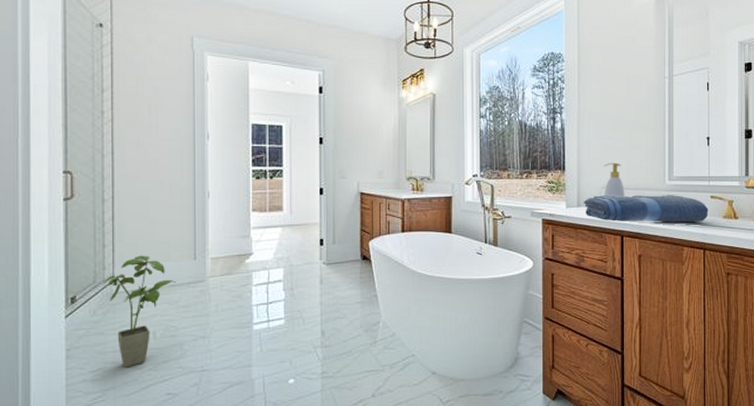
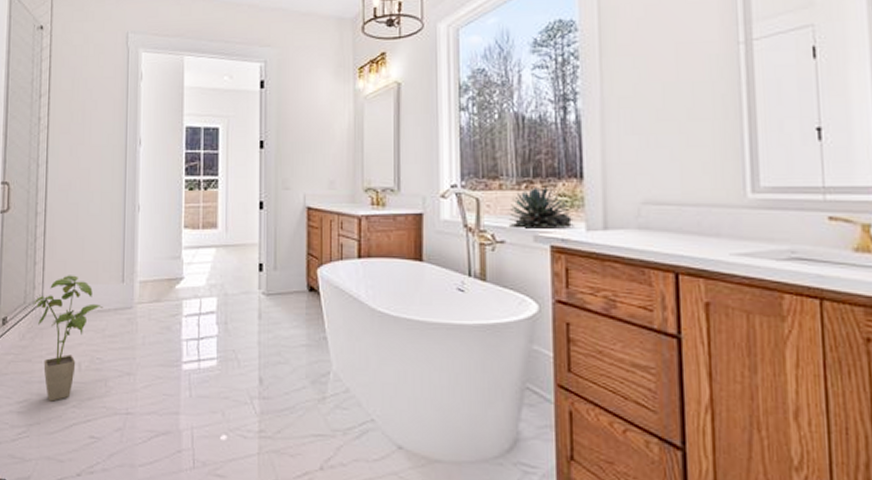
succulent plant: none [513,176,558,207] -> present [508,186,574,229]
towel: present [583,195,709,223] -> none [613,214,826,257]
soap bottle: present [604,162,624,197] -> none [643,167,678,216]

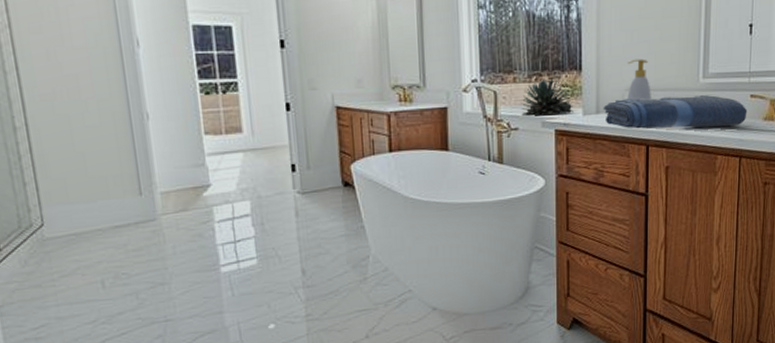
house plant: present [32,275,103,402] -> none [30,192,121,322]
towel: none [613,214,826,257] -> present [603,95,748,129]
soap bottle: none [643,167,678,216] -> present [627,59,651,100]

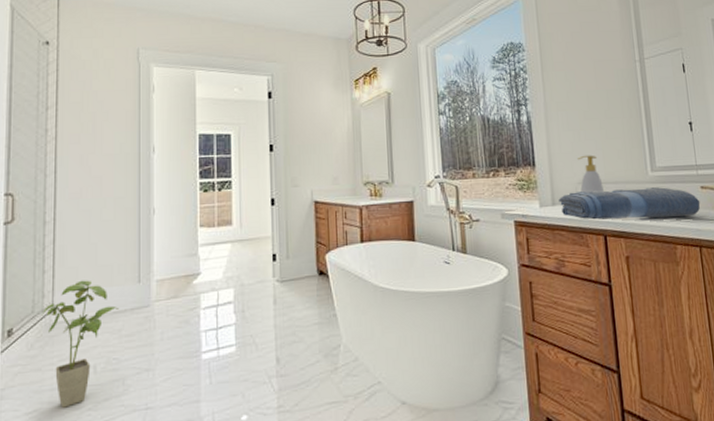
house plant: none [30,192,121,322] -> present [41,280,119,408]
succulent plant: present [521,78,573,117] -> none [480,173,531,209]

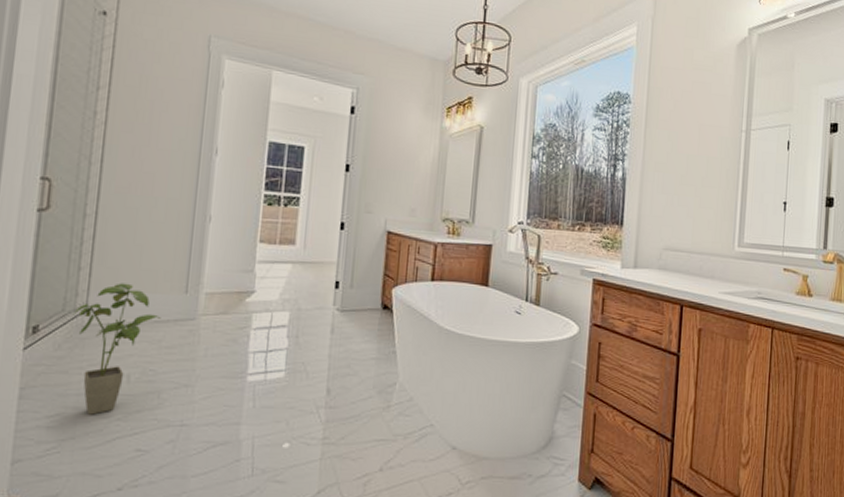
towel: present [558,187,701,220] -> none [641,257,781,297]
soap bottle: present [578,155,604,193] -> none [665,221,688,261]

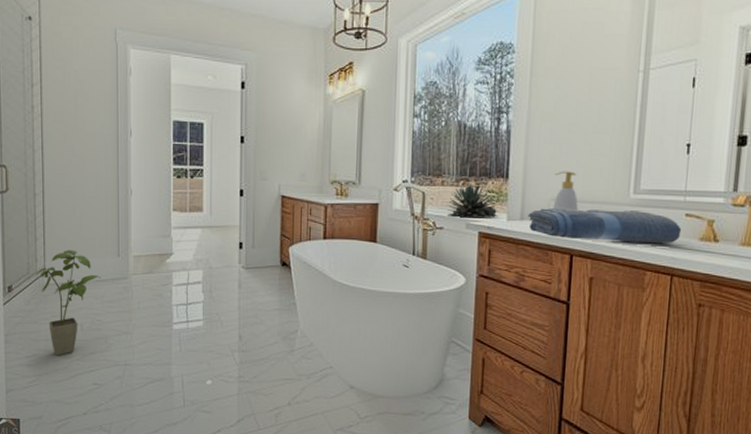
succulent plant: none [561,228,613,266] -> present [447,183,498,219]
towel: none [641,257,781,297] -> present [528,208,682,244]
soap bottle: none [665,221,688,261] -> present [553,171,578,210]

